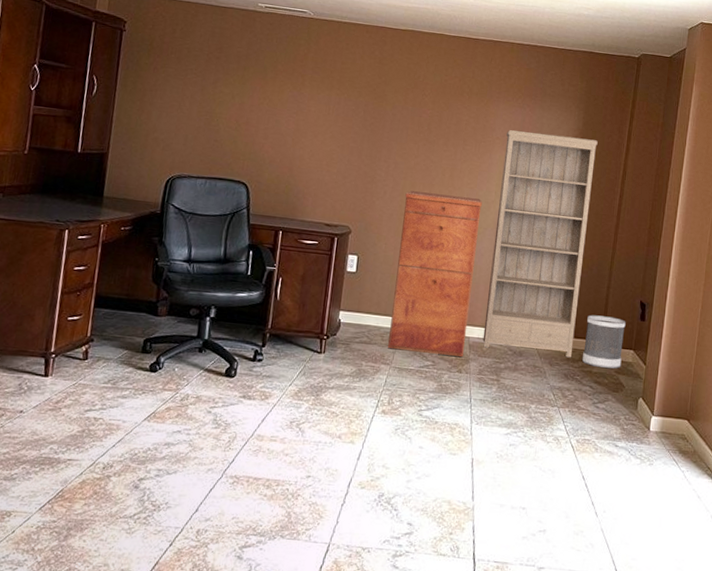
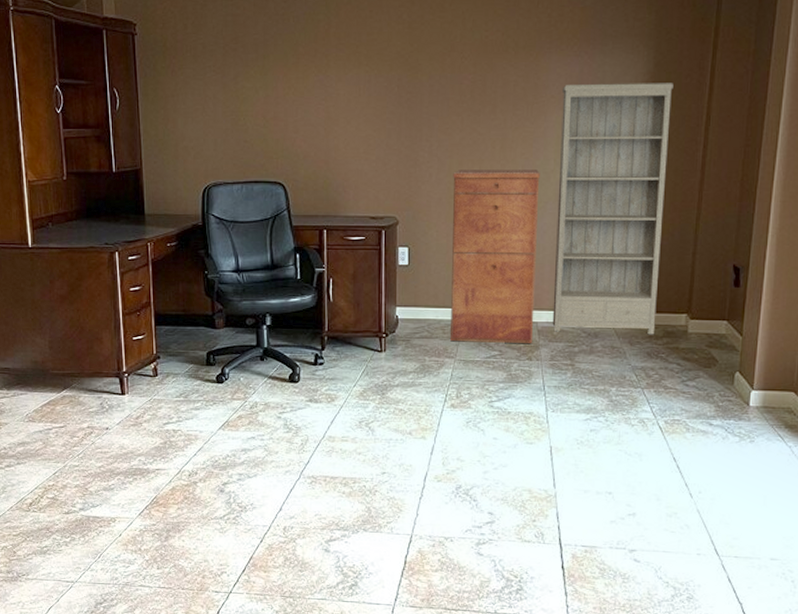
wastebasket: present [582,314,626,369] -> none [667,286,717,342]

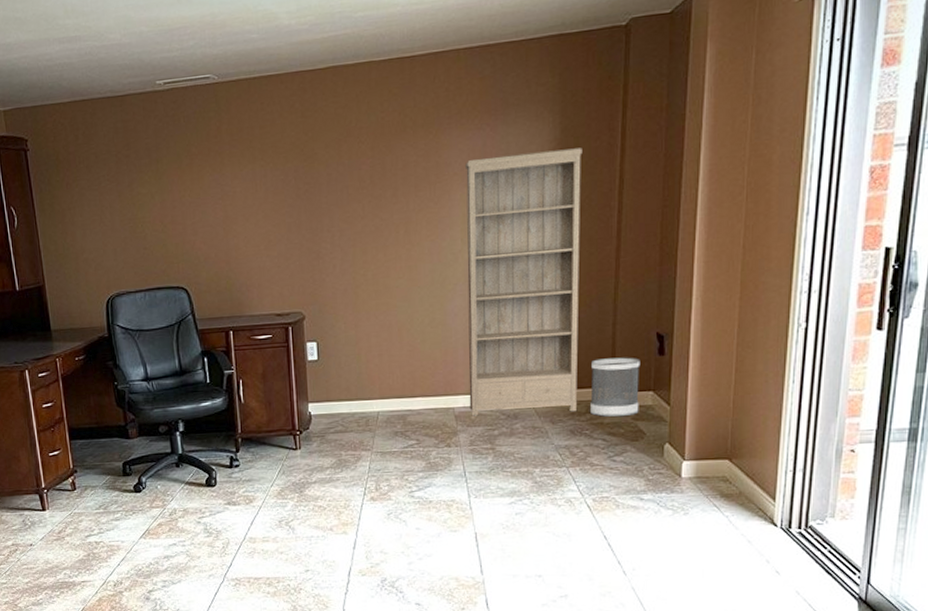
filing cabinet: present [450,170,540,343] -> none [357,251,451,434]
wastebasket: none [667,286,717,342] -> present [590,357,640,417]

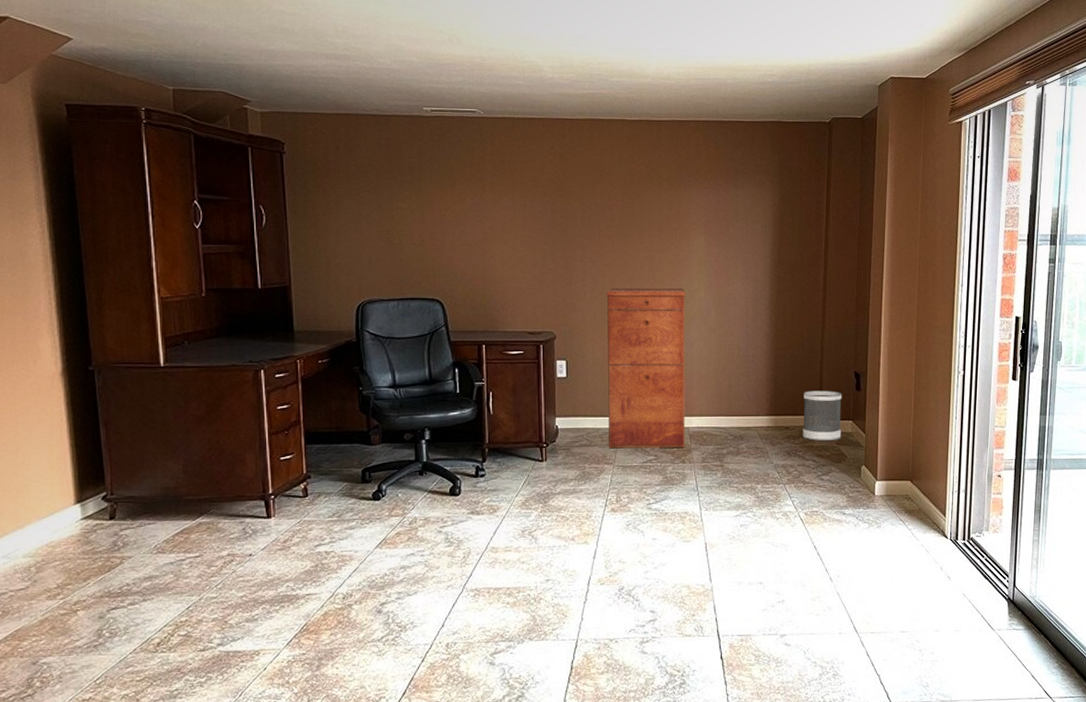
filing cabinet: none [357,251,451,434] -> present [606,288,686,449]
bookshelf: present [466,147,582,416] -> none [702,213,796,436]

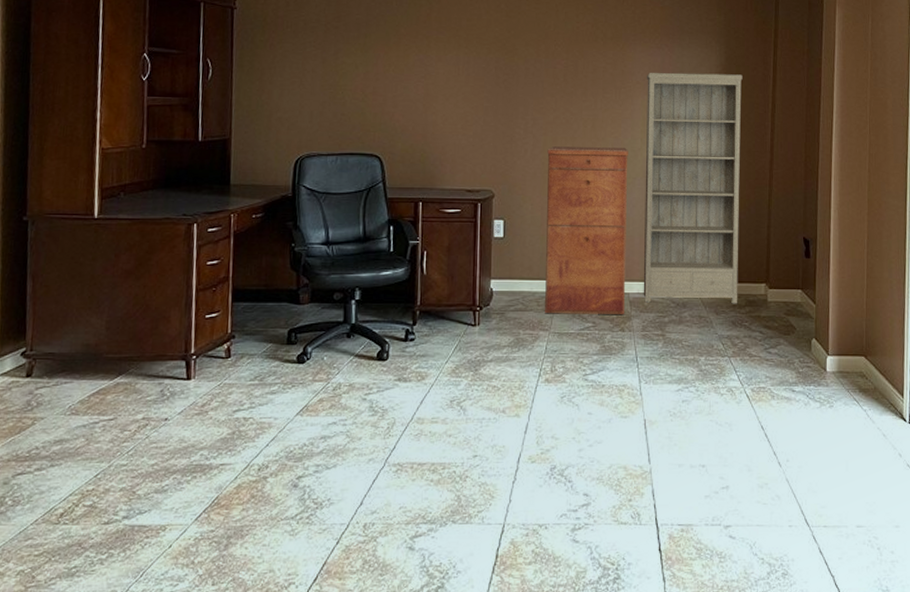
bookshelf: none [702,213,796,436] -> present [643,72,743,304]
wastebasket: present [803,390,842,441] -> none [749,257,791,310]

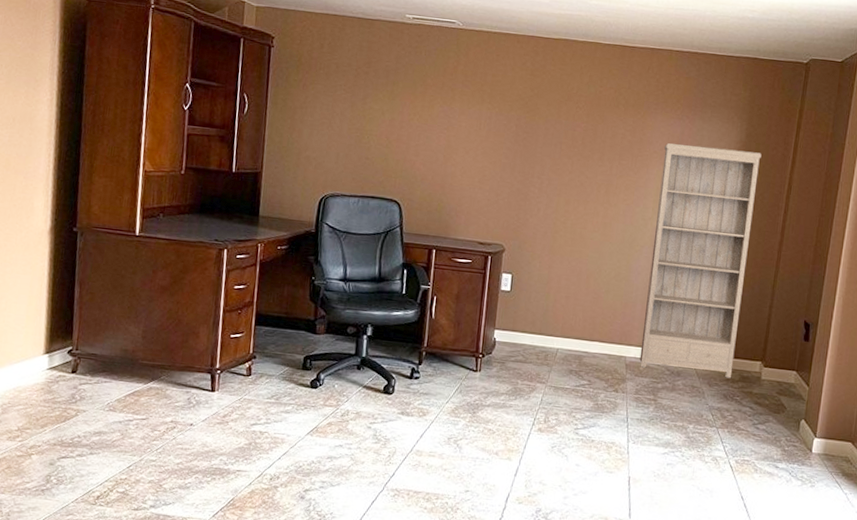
filing cabinet: present [545,146,628,314] -> none [543,208,639,376]

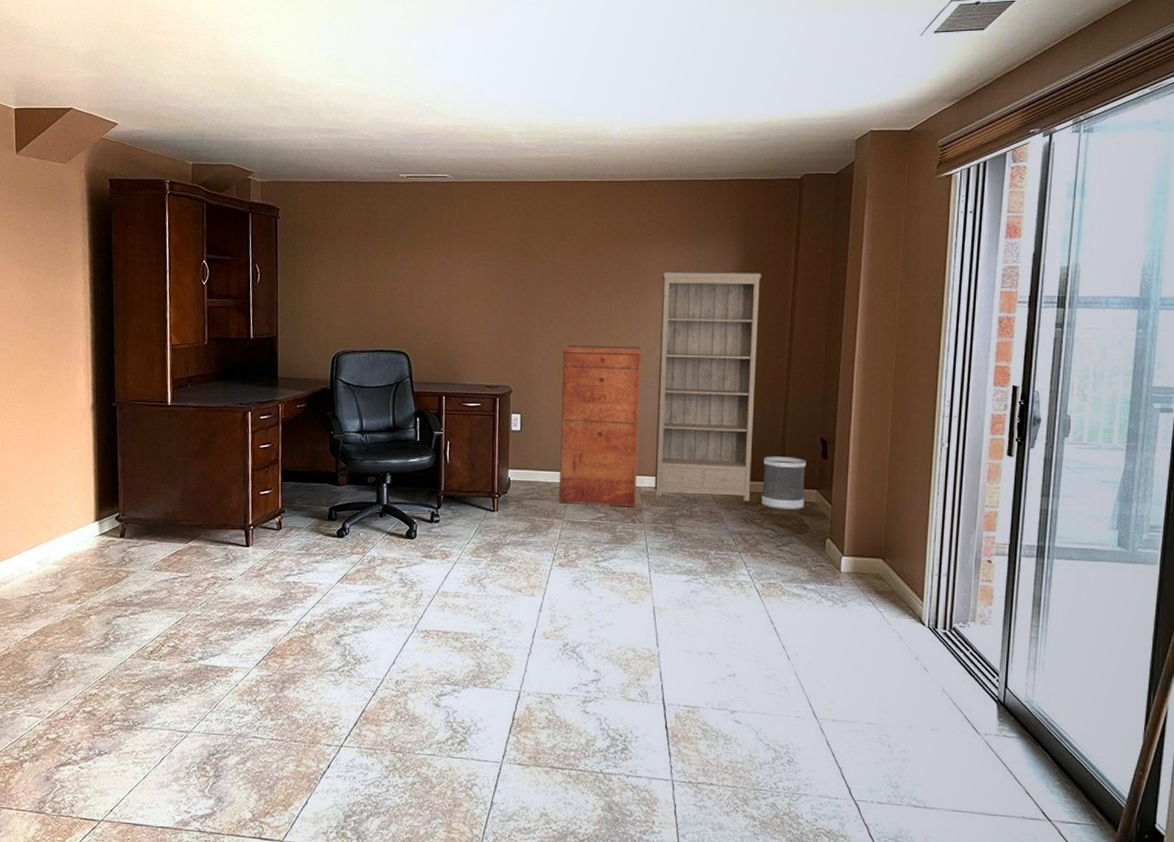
filing cabinet: none [543,208,639,376] -> present [559,345,642,507]
wastebasket: none [742,334,789,390] -> present [762,456,806,510]

